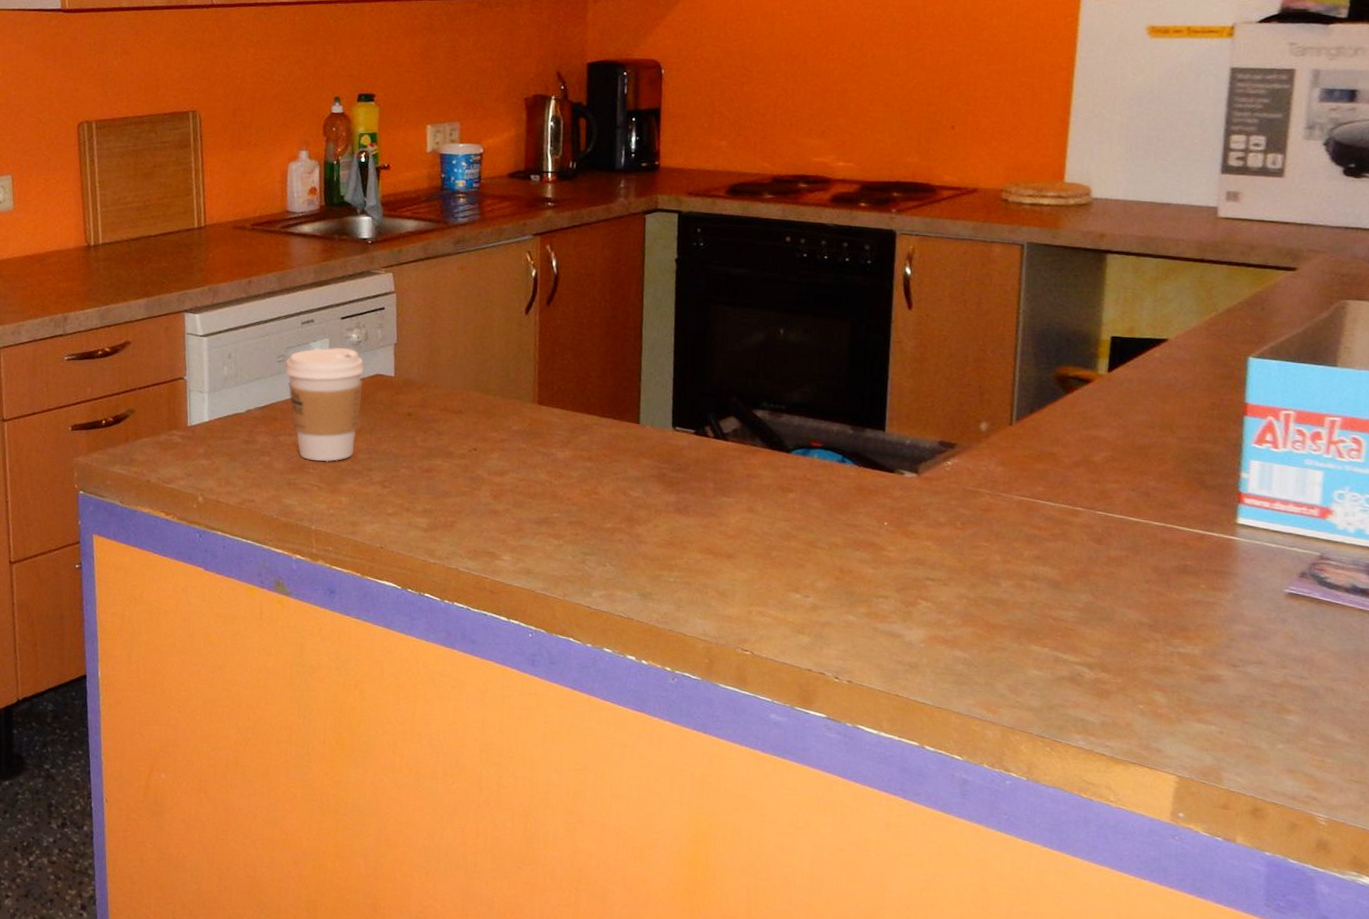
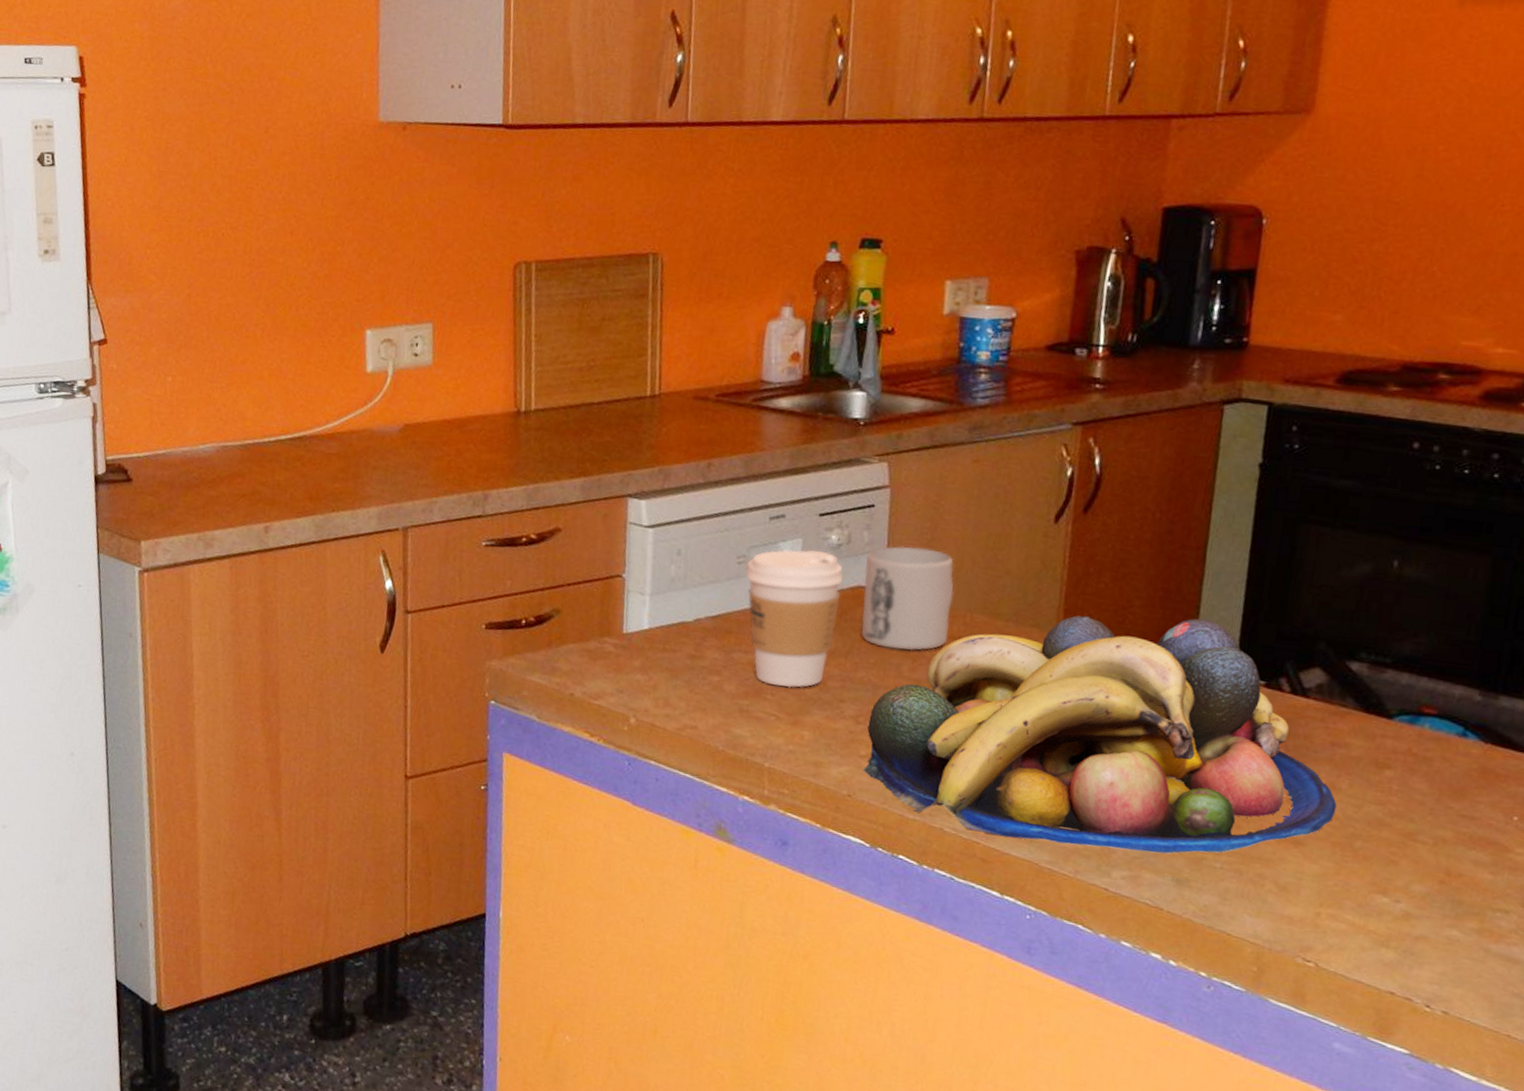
mug: none [380,339,452,425] -> present [861,546,954,651]
fruit bowl: none [391,383,756,574] -> present [863,615,1337,854]

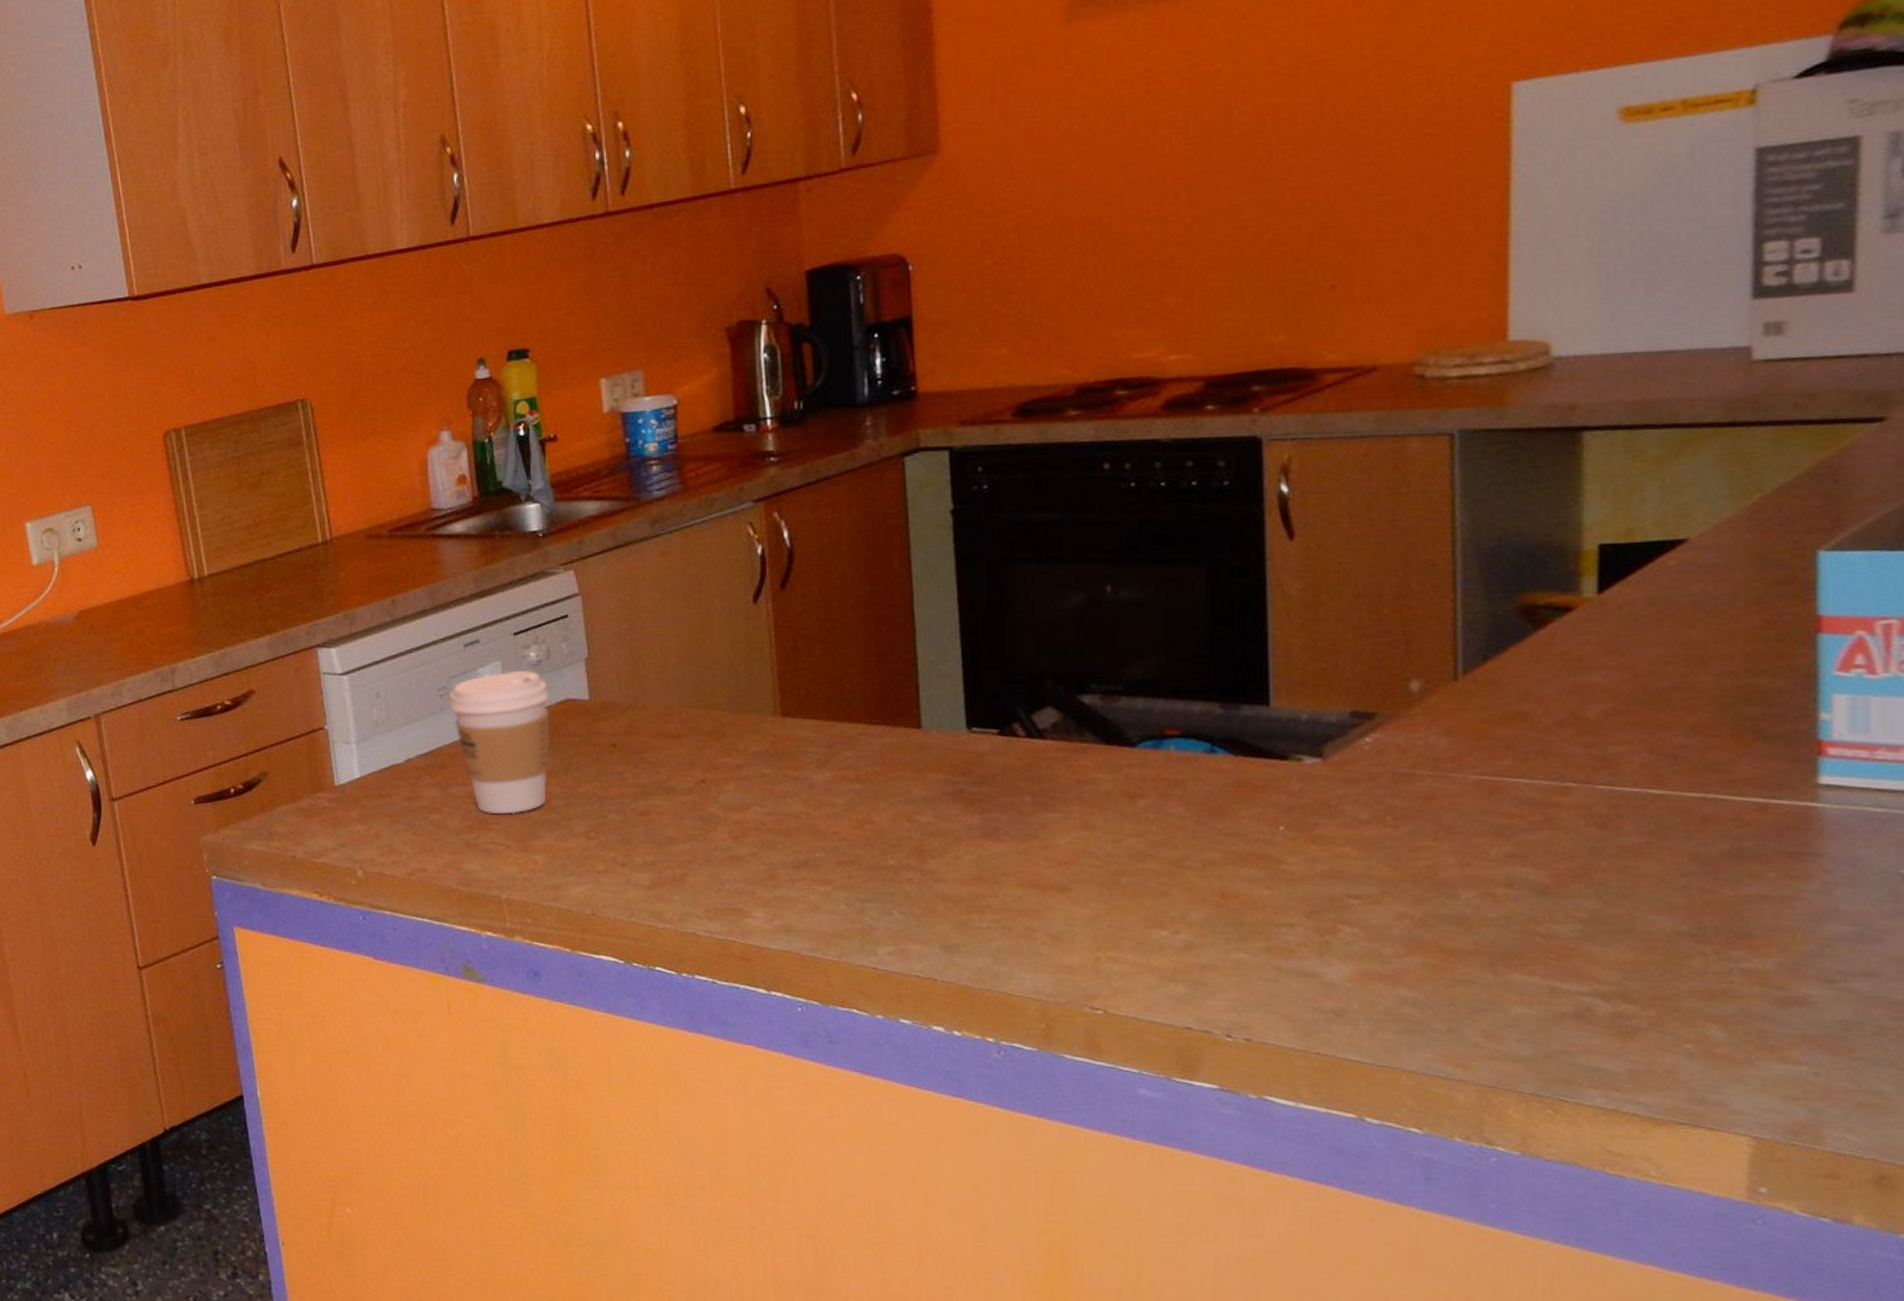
mug: present [861,546,954,651] -> none [568,650,667,758]
fruit bowl: present [863,615,1337,854] -> none [600,676,1096,931]

